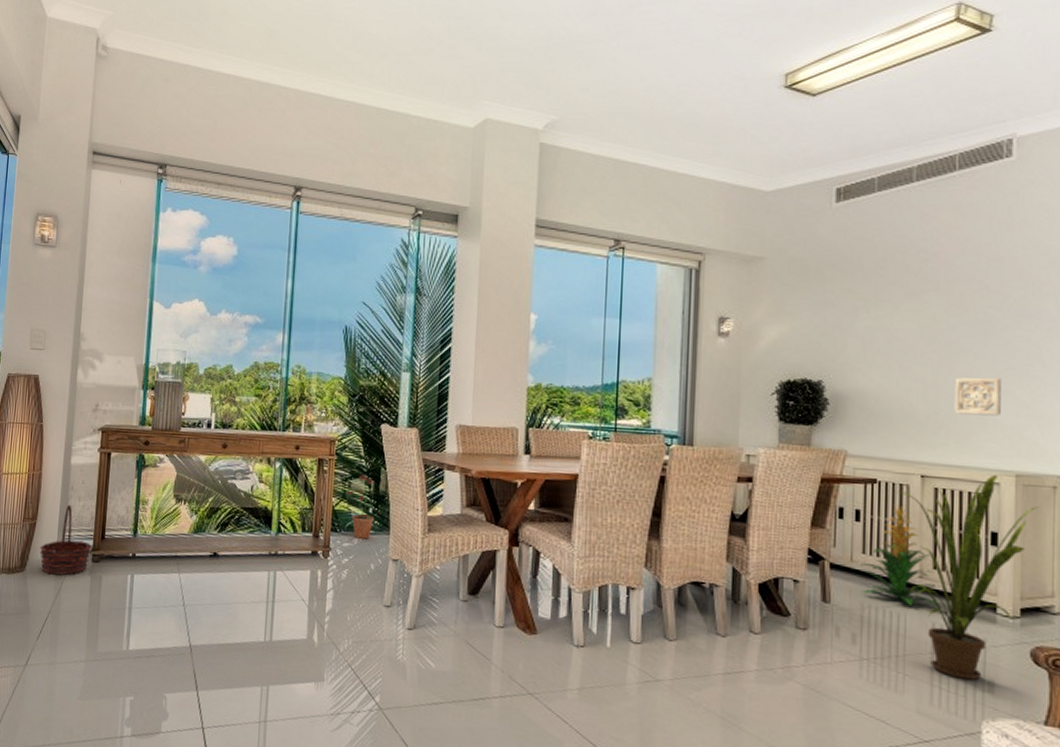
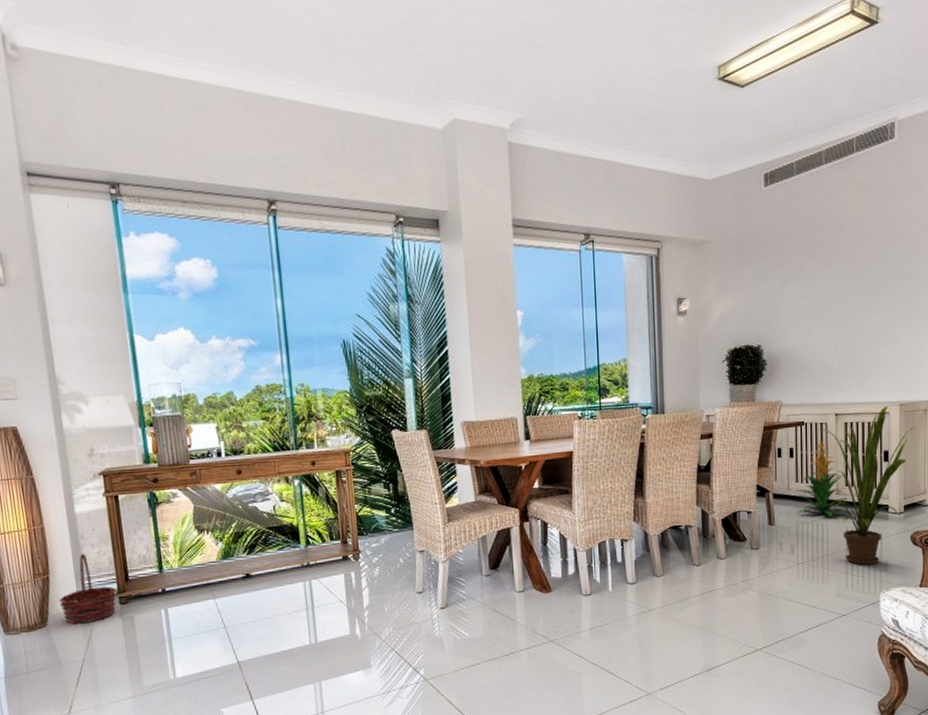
potted plant: present [347,474,374,539] -> none [368,479,397,538]
wall ornament: present [954,377,1001,416] -> none [857,328,889,361]

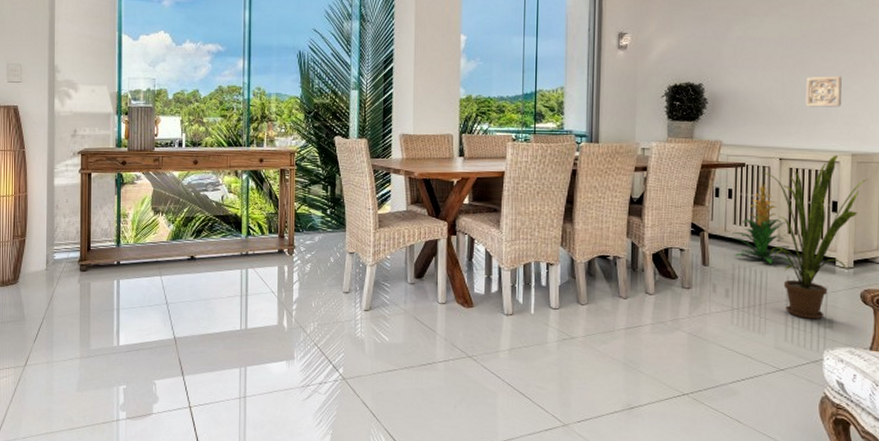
basket: present [58,553,118,624] -> none [30,221,80,285]
wall ornament: none [857,328,889,361] -> present [805,76,842,107]

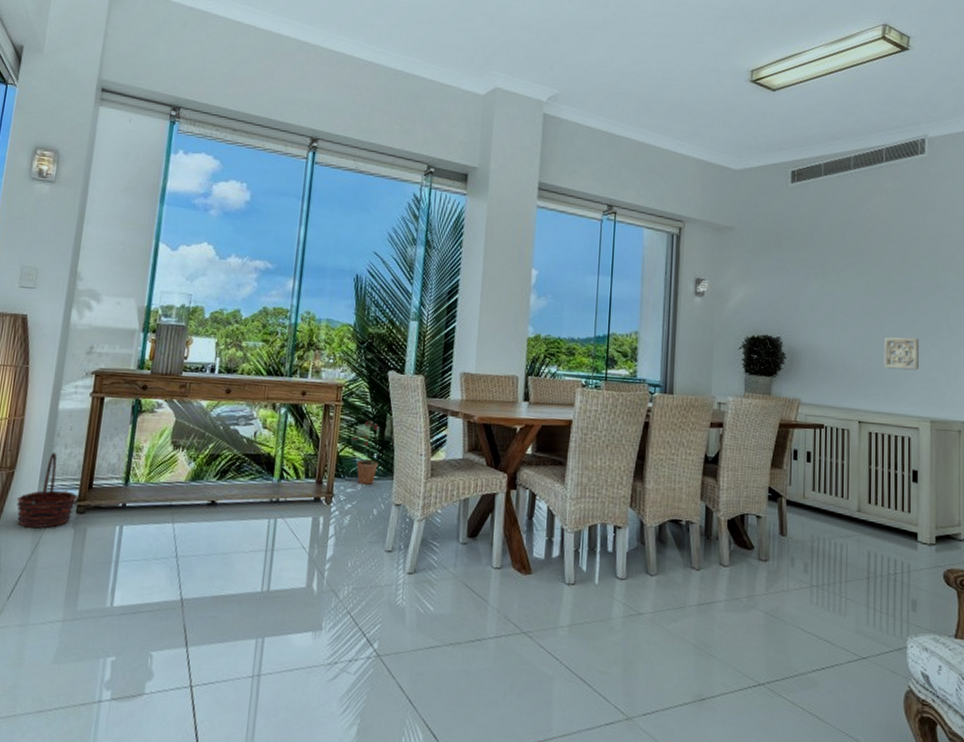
basket: none [30,221,80,285] -> present [16,452,78,529]
potted plant: none [307,181,331,237] -> present [352,420,380,485]
indoor plant: present [731,183,793,263] -> none [810,446,873,536]
house plant: present [762,155,869,319] -> none [842,420,948,601]

